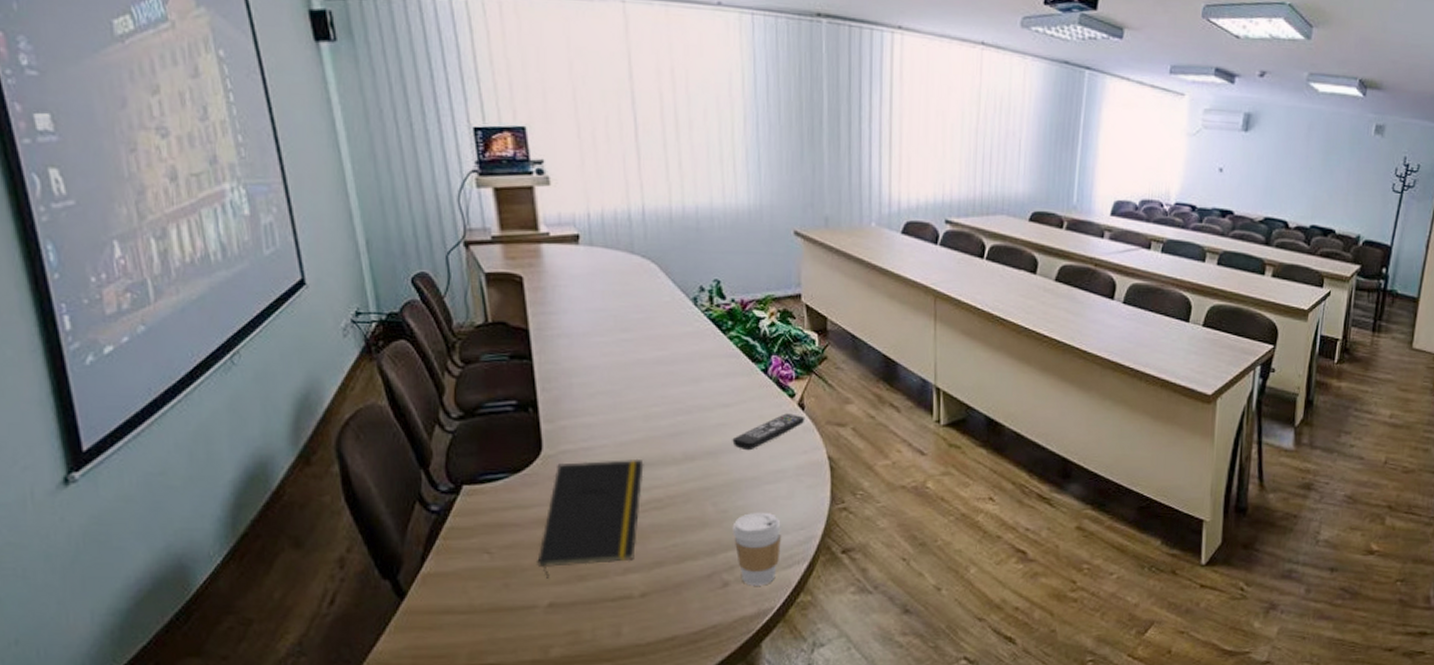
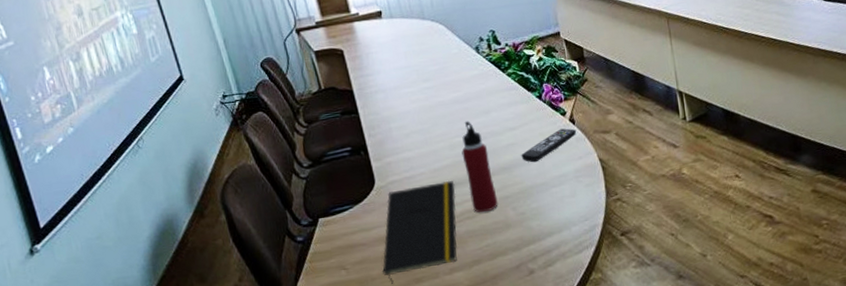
water bottle: none [658,387,695,504] -> present [461,120,498,213]
coffee cup: present [732,512,781,586] -> none [530,210,572,271]

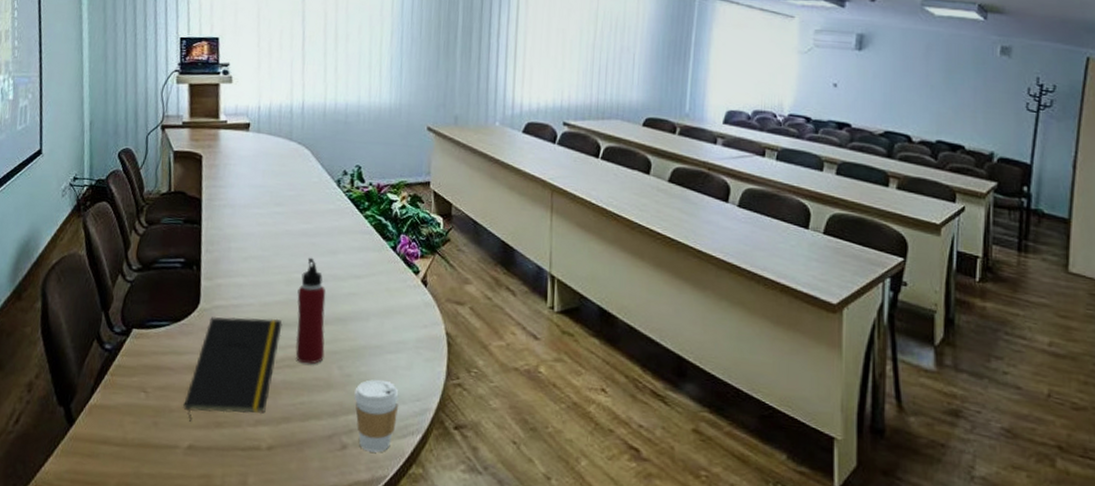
remote control: present [521,128,577,163] -> none [360,288,427,320]
coffee cup: none [530,210,572,271] -> present [354,379,399,453]

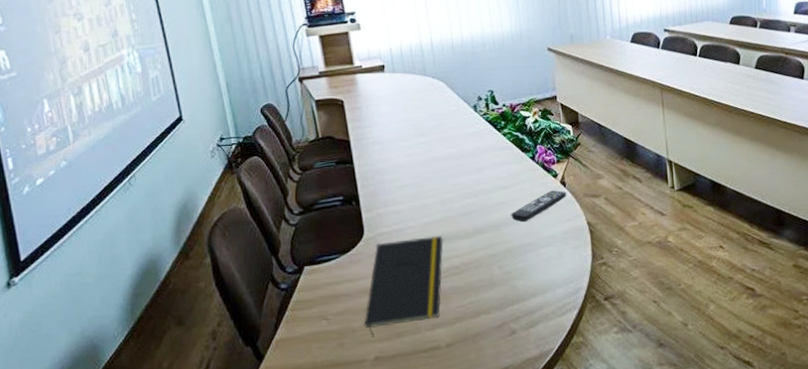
water bottle: present [295,257,326,364] -> none [452,177,485,270]
coffee cup: present [354,379,399,453] -> none [515,271,555,332]
remote control: none [360,288,427,320] -> present [511,190,567,223]

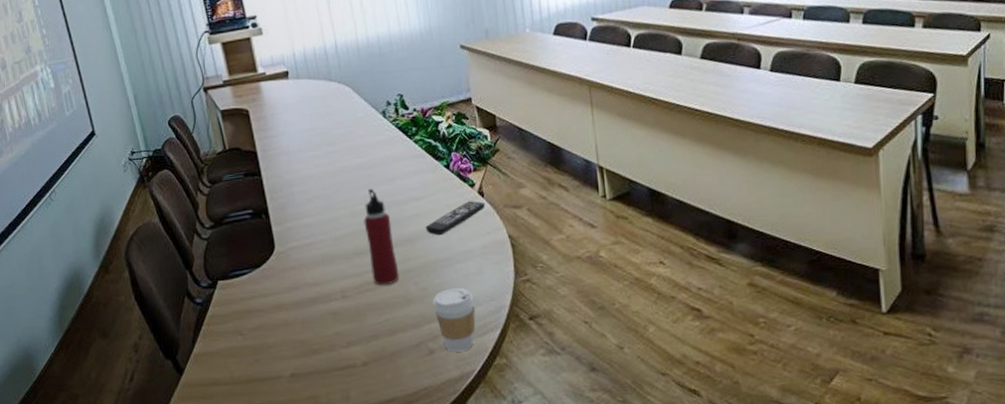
notepad: present [364,235,444,337] -> none [279,249,356,353]
water bottle: none [452,177,485,270] -> present [363,188,399,286]
coffee cup: none [515,271,555,332] -> present [432,288,476,352]

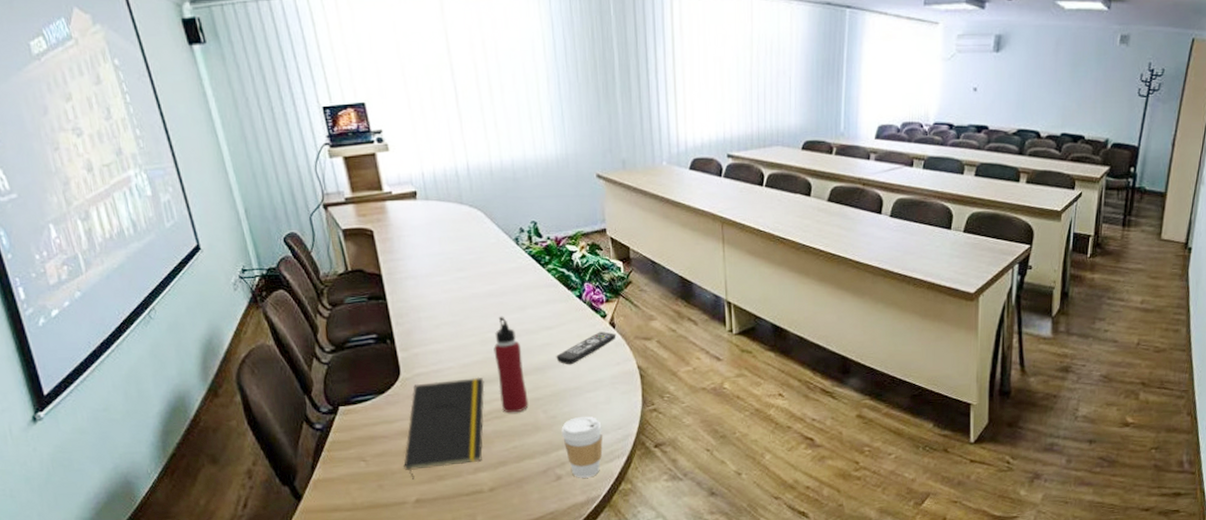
notepad: none [279,249,356,353] -> present [404,377,485,479]

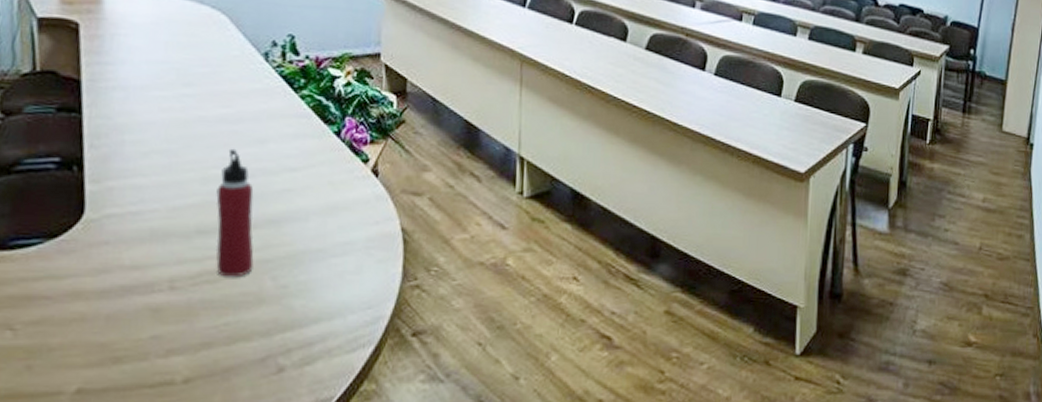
notepad: present [404,377,485,479] -> none [67,225,198,360]
remote control: present [556,331,617,365] -> none [297,180,379,220]
coffee cup: present [561,416,603,478] -> none [292,288,347,372]

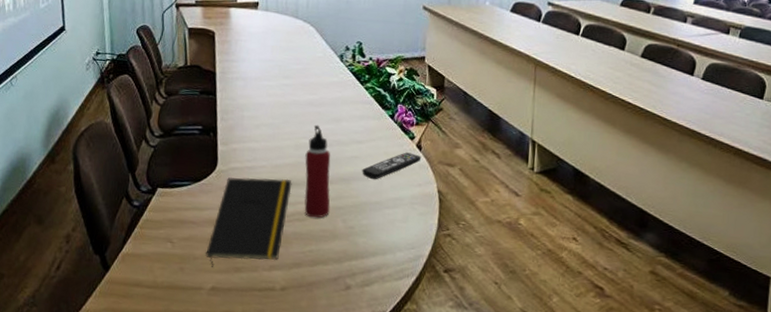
notepad: none [67,225,198,360] -> present [206,177,292,267]
remote control: none [297,180,379,220] -> present [362,152,422,180]

